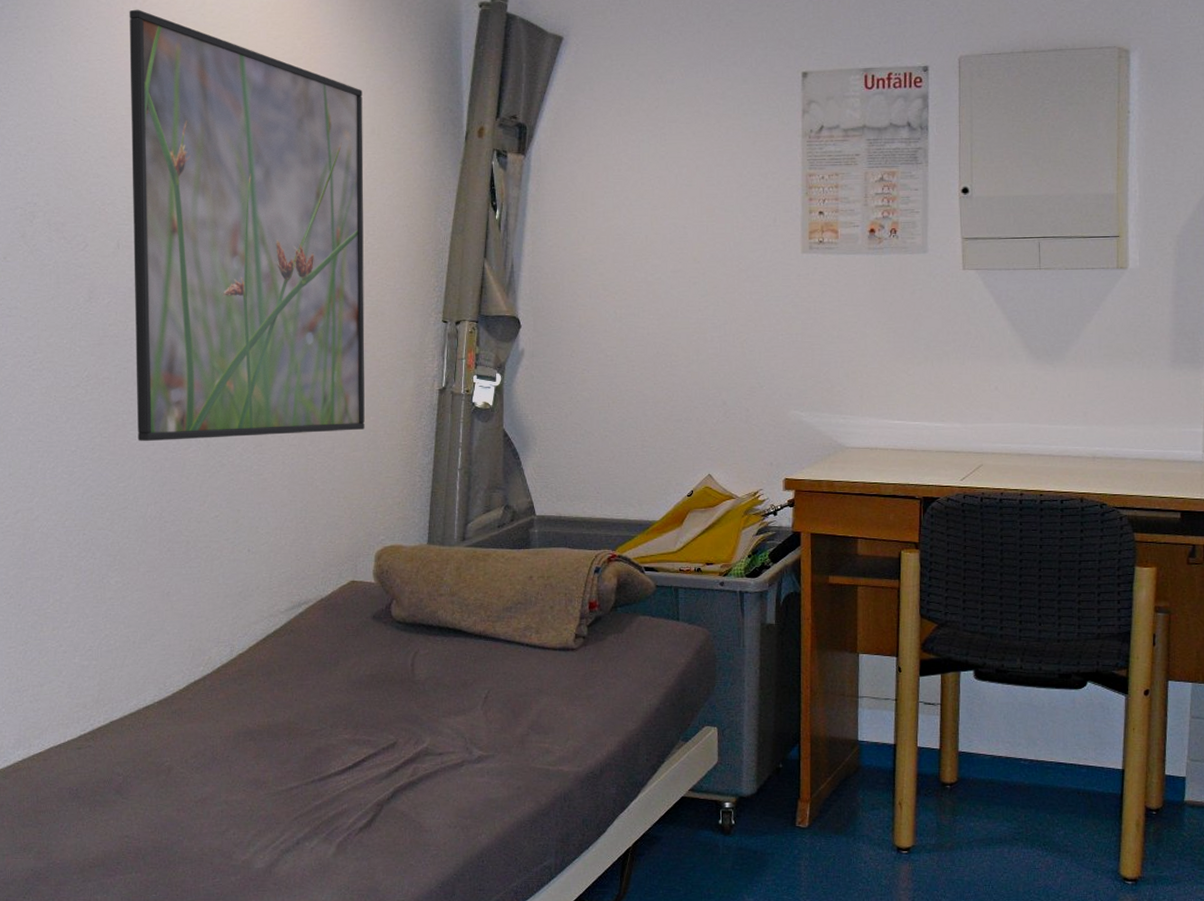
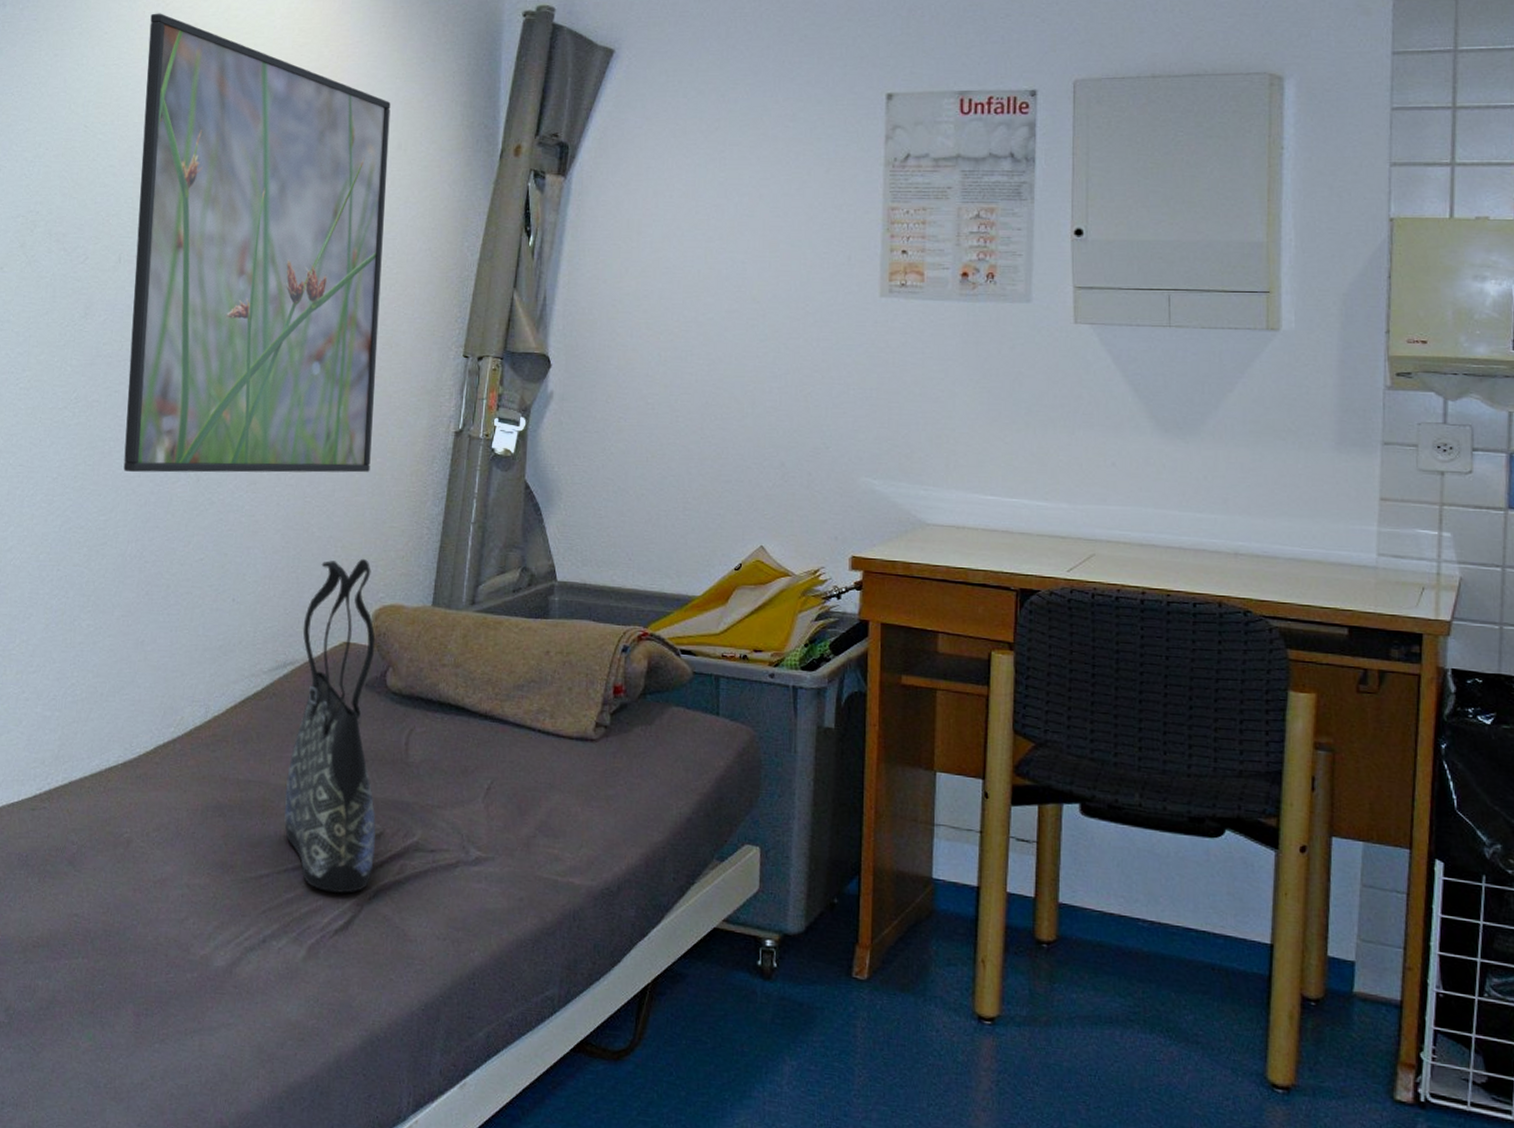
tote bag: none [307,506,391,797] -> present [284,558,376,894]

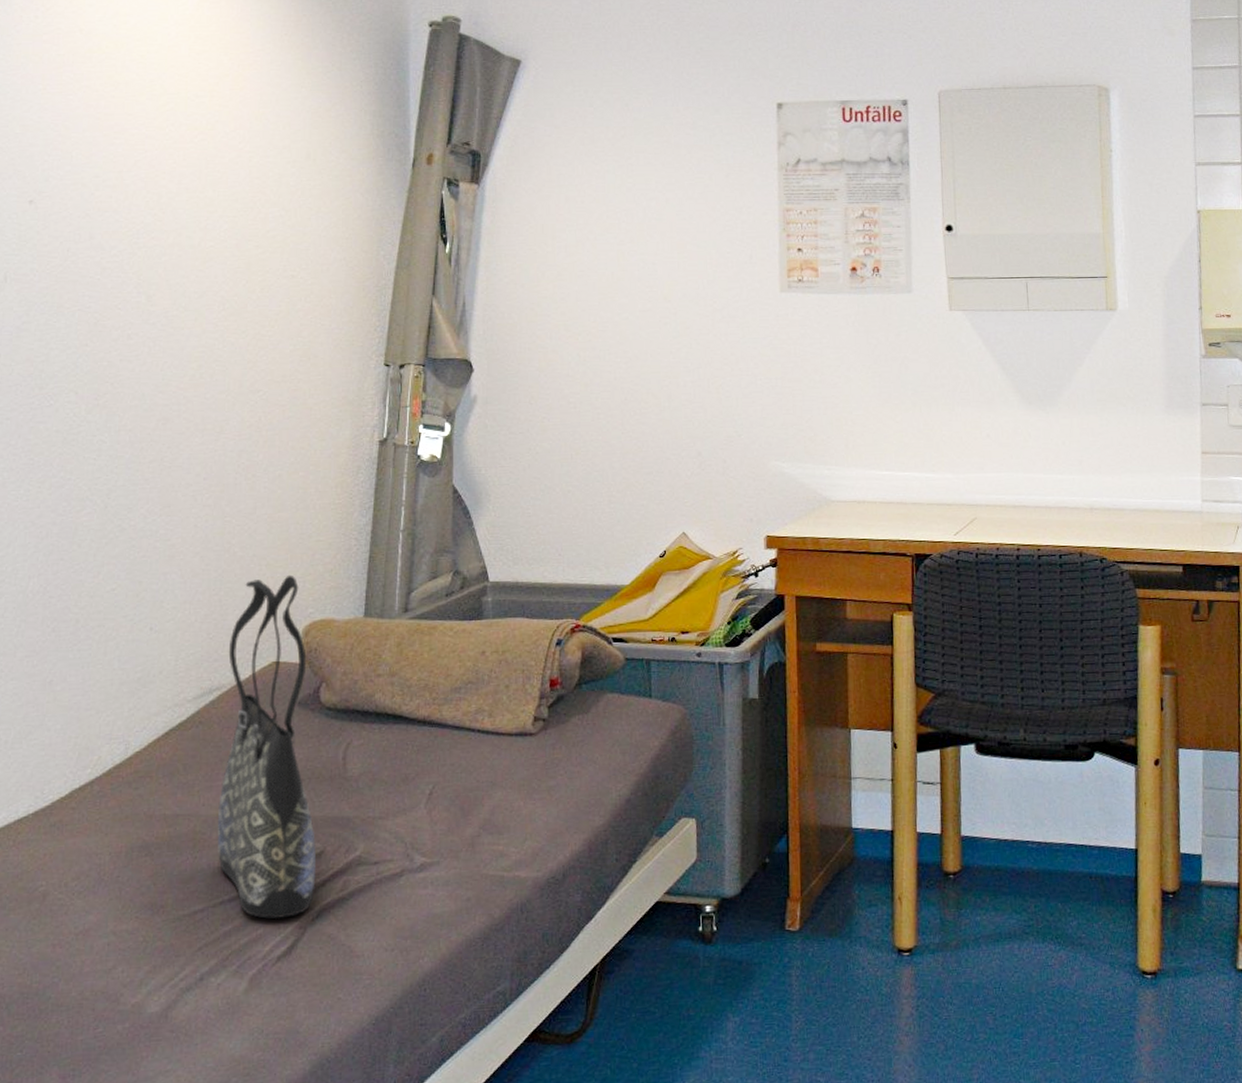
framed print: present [123,13,391,473] -> none [20,18,297,503]

